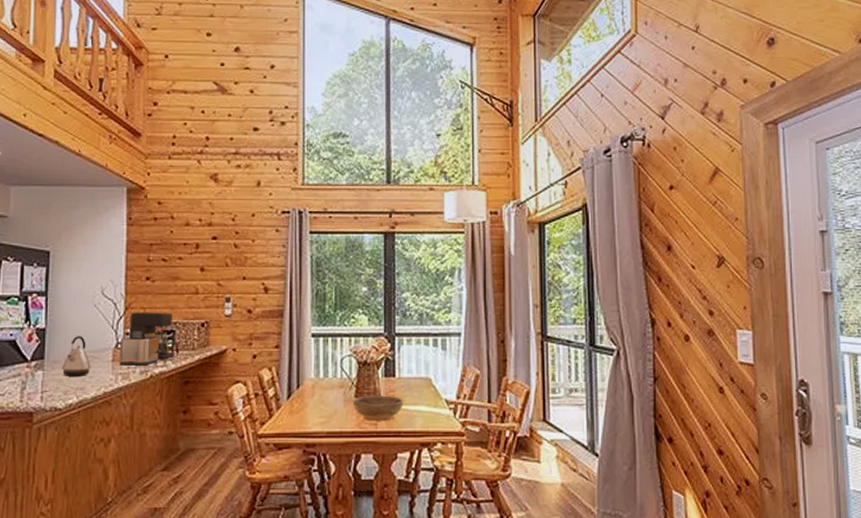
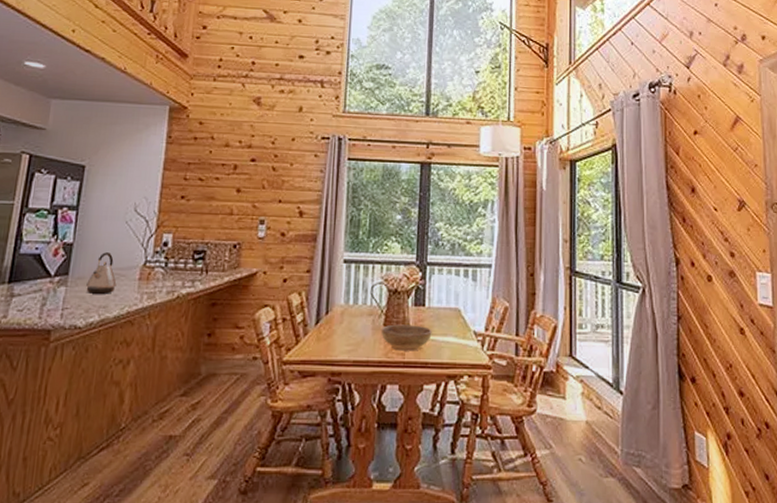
toaster: present [120,336,161,366] -> none [146,255,191,285]
coffee maker: present [129,312,176,360] -> none [158,231,206,281]

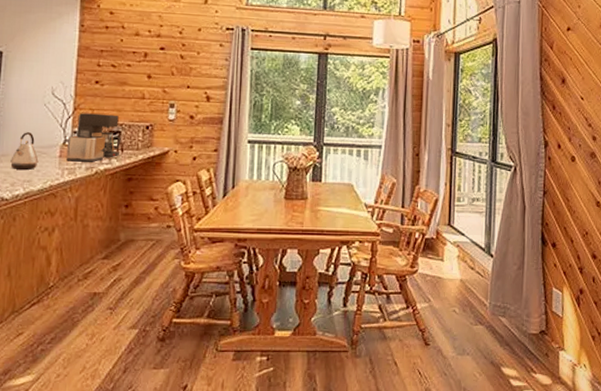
toaster: none [146,255,191,285] -> present [66,134,107,162]
coffee maker: none [158,231,206,281] -> present [77,113,121,158]
bowl: present [380,324,432,351] -> none [281,197,328,221]

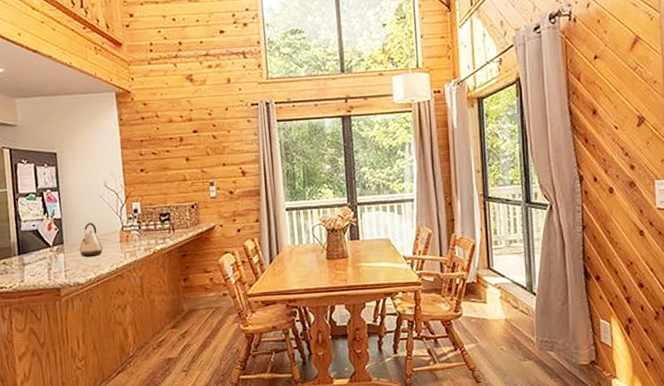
toaster: present [66,134,107,162] -> none [125,219,160,245]
coffee maker: present [77,113,121,158] -> none [131,198,172,239]

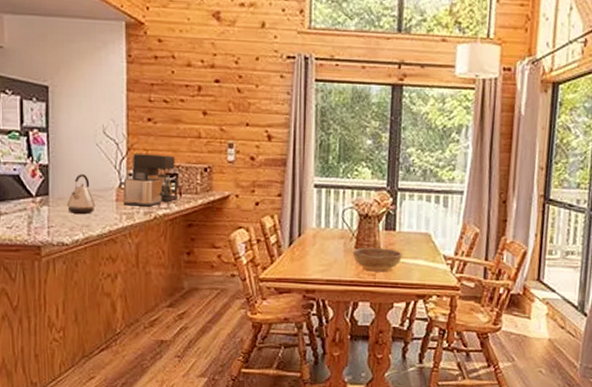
toaster: none [125,219,160,245] -> present [123,177,165,207]
coffee maker: none [131,198,172,239] -> present [132,154,179,203]
bowl: none [324,255,368,278] -> present [352,247,402,272]

